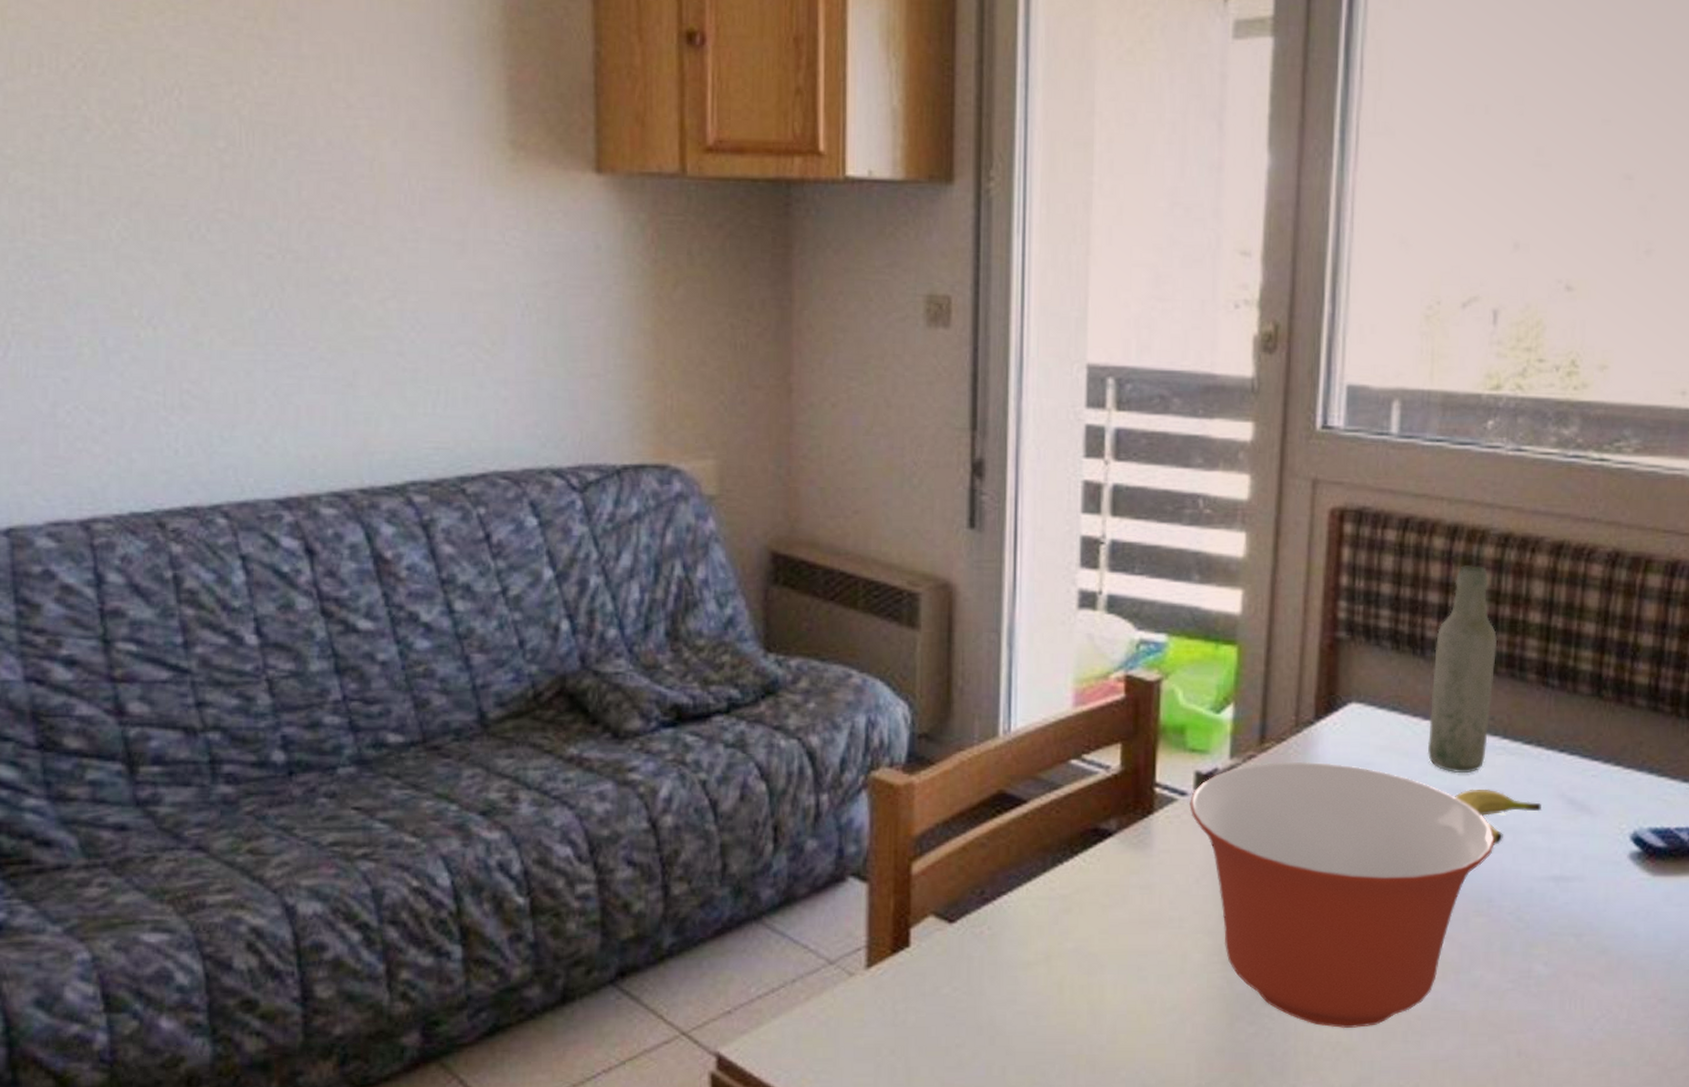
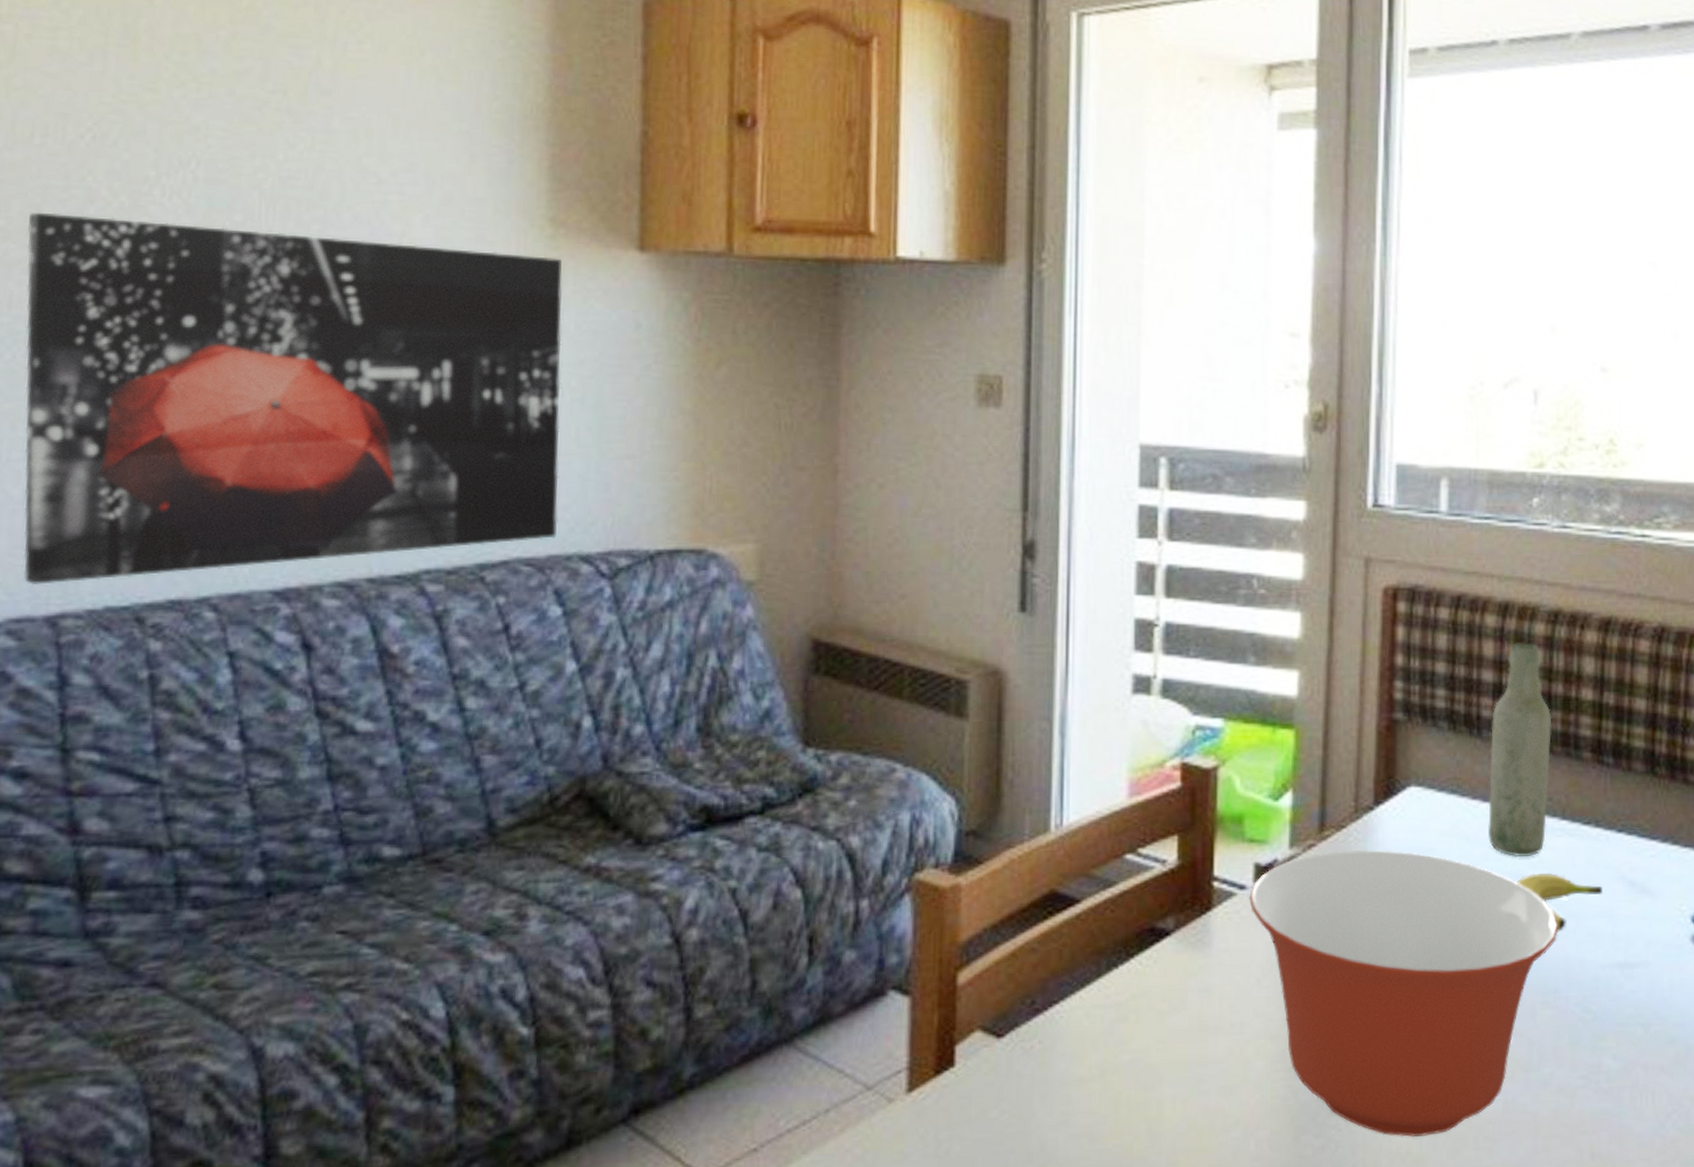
wall art: none [32,140,531,492] -> present [23,212,563,585]

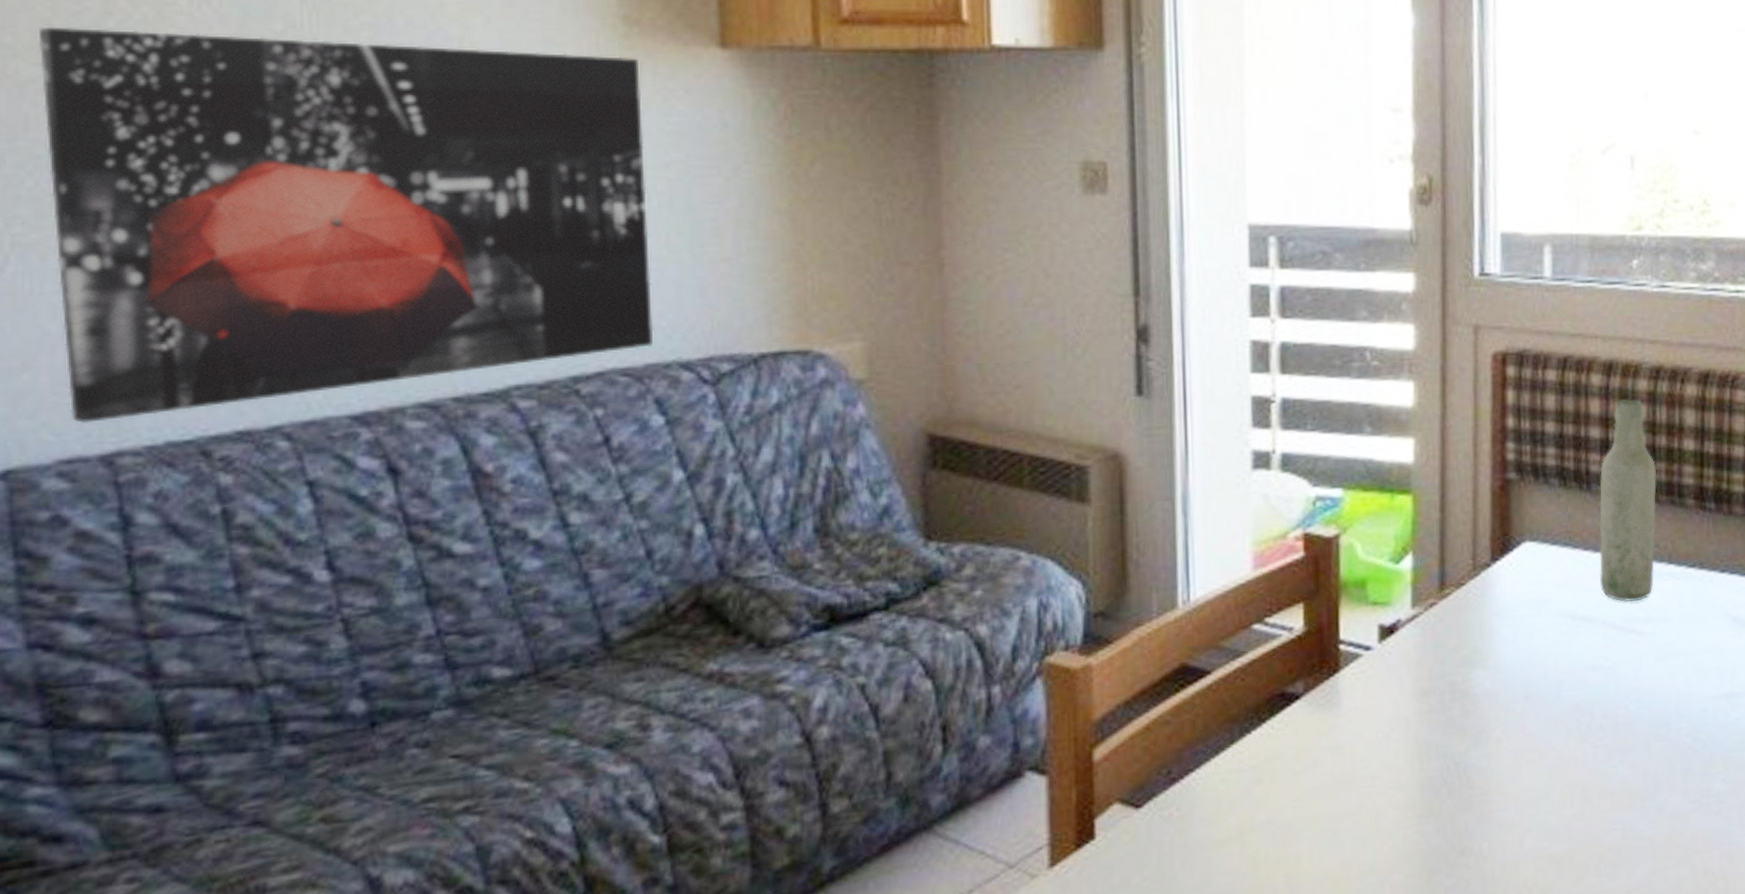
mixing bowl: present [1249,849,1558,1138] -> none [1375,604,1668,870]
fruit: present [1517,872,1603,932] -> none [1628,614,1708,669]

